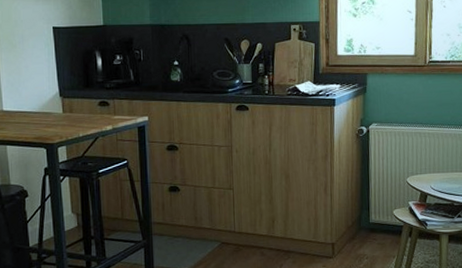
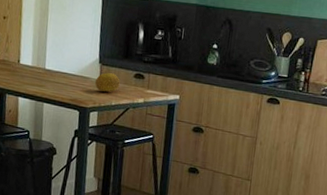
fruit: none [58,105,85,124] -> present [94,72,120,92]

